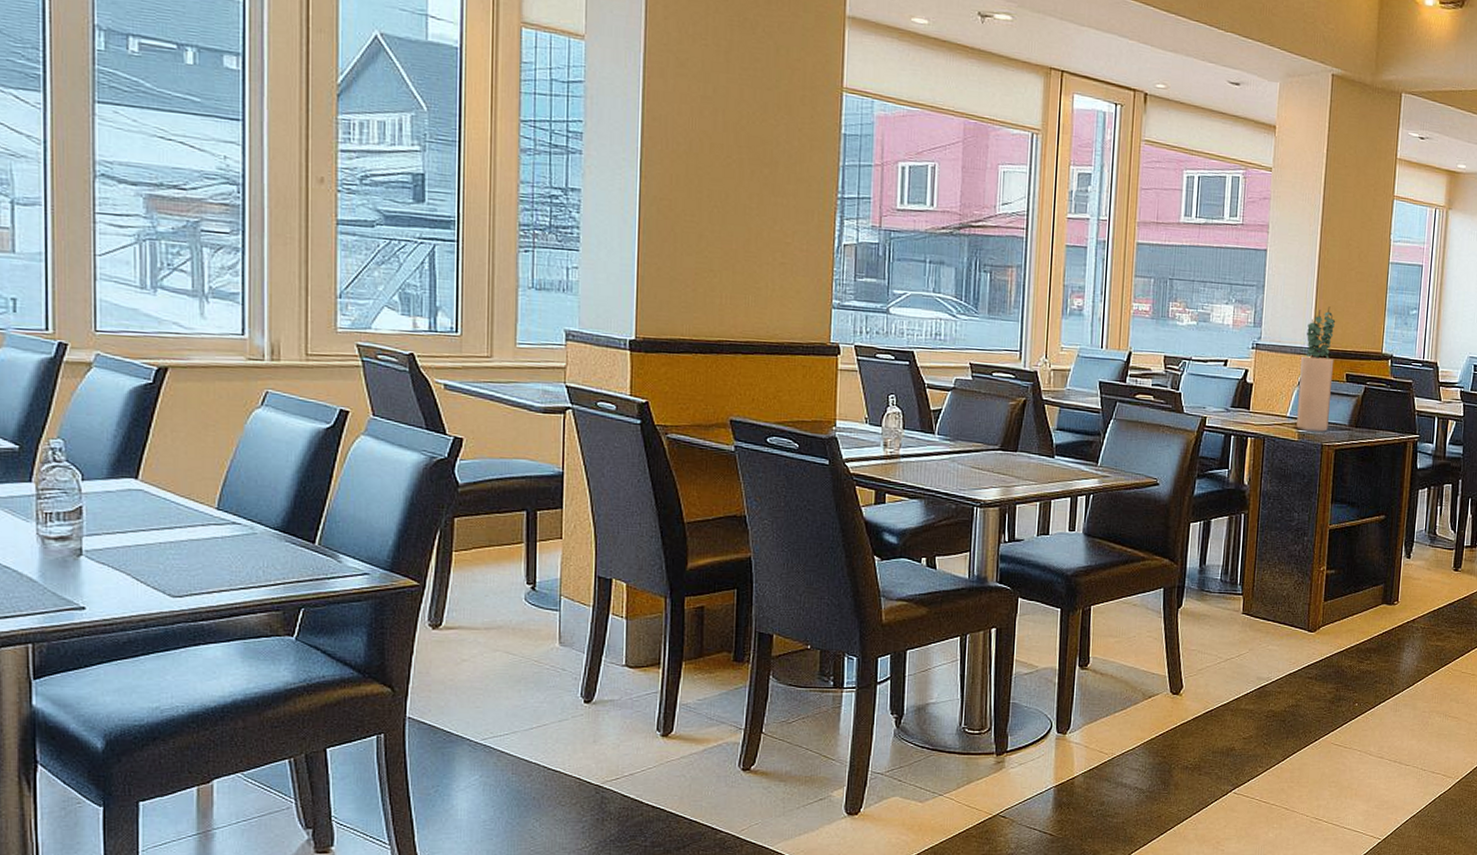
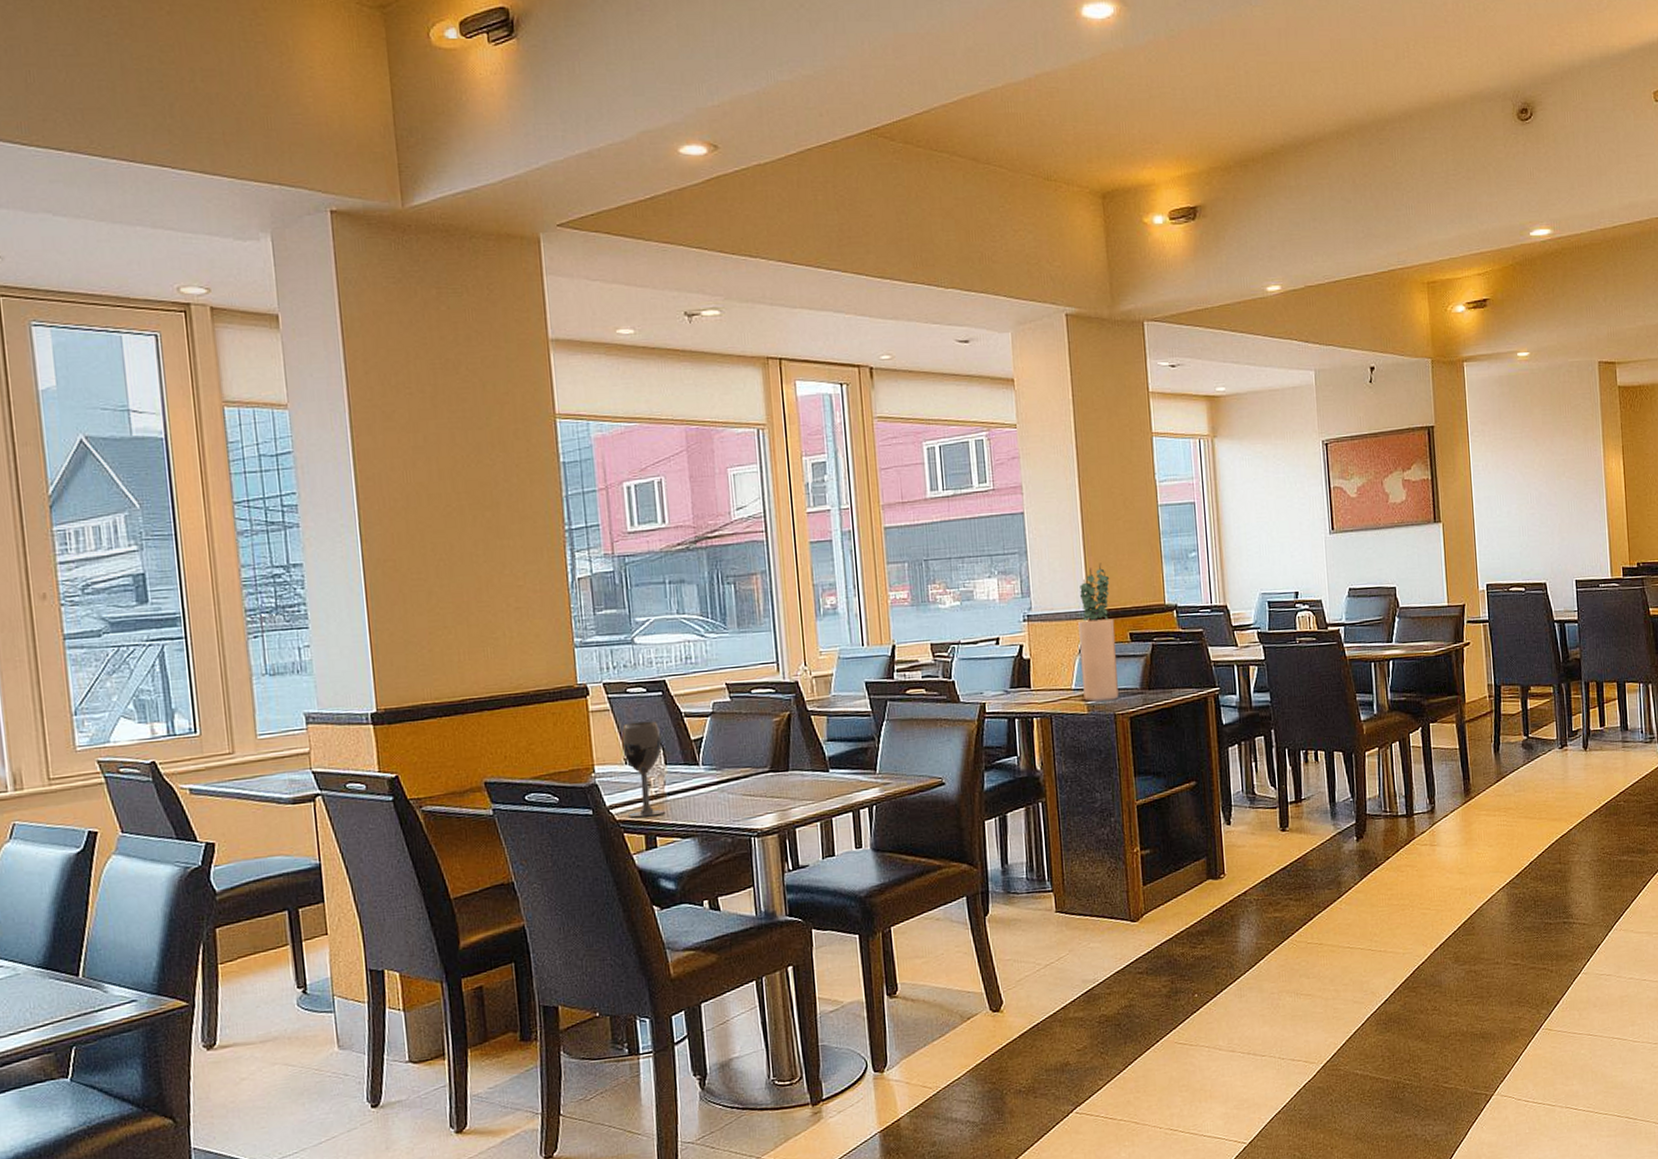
wine glass: none [862,385,903,475] -> present [620,720,665,818]

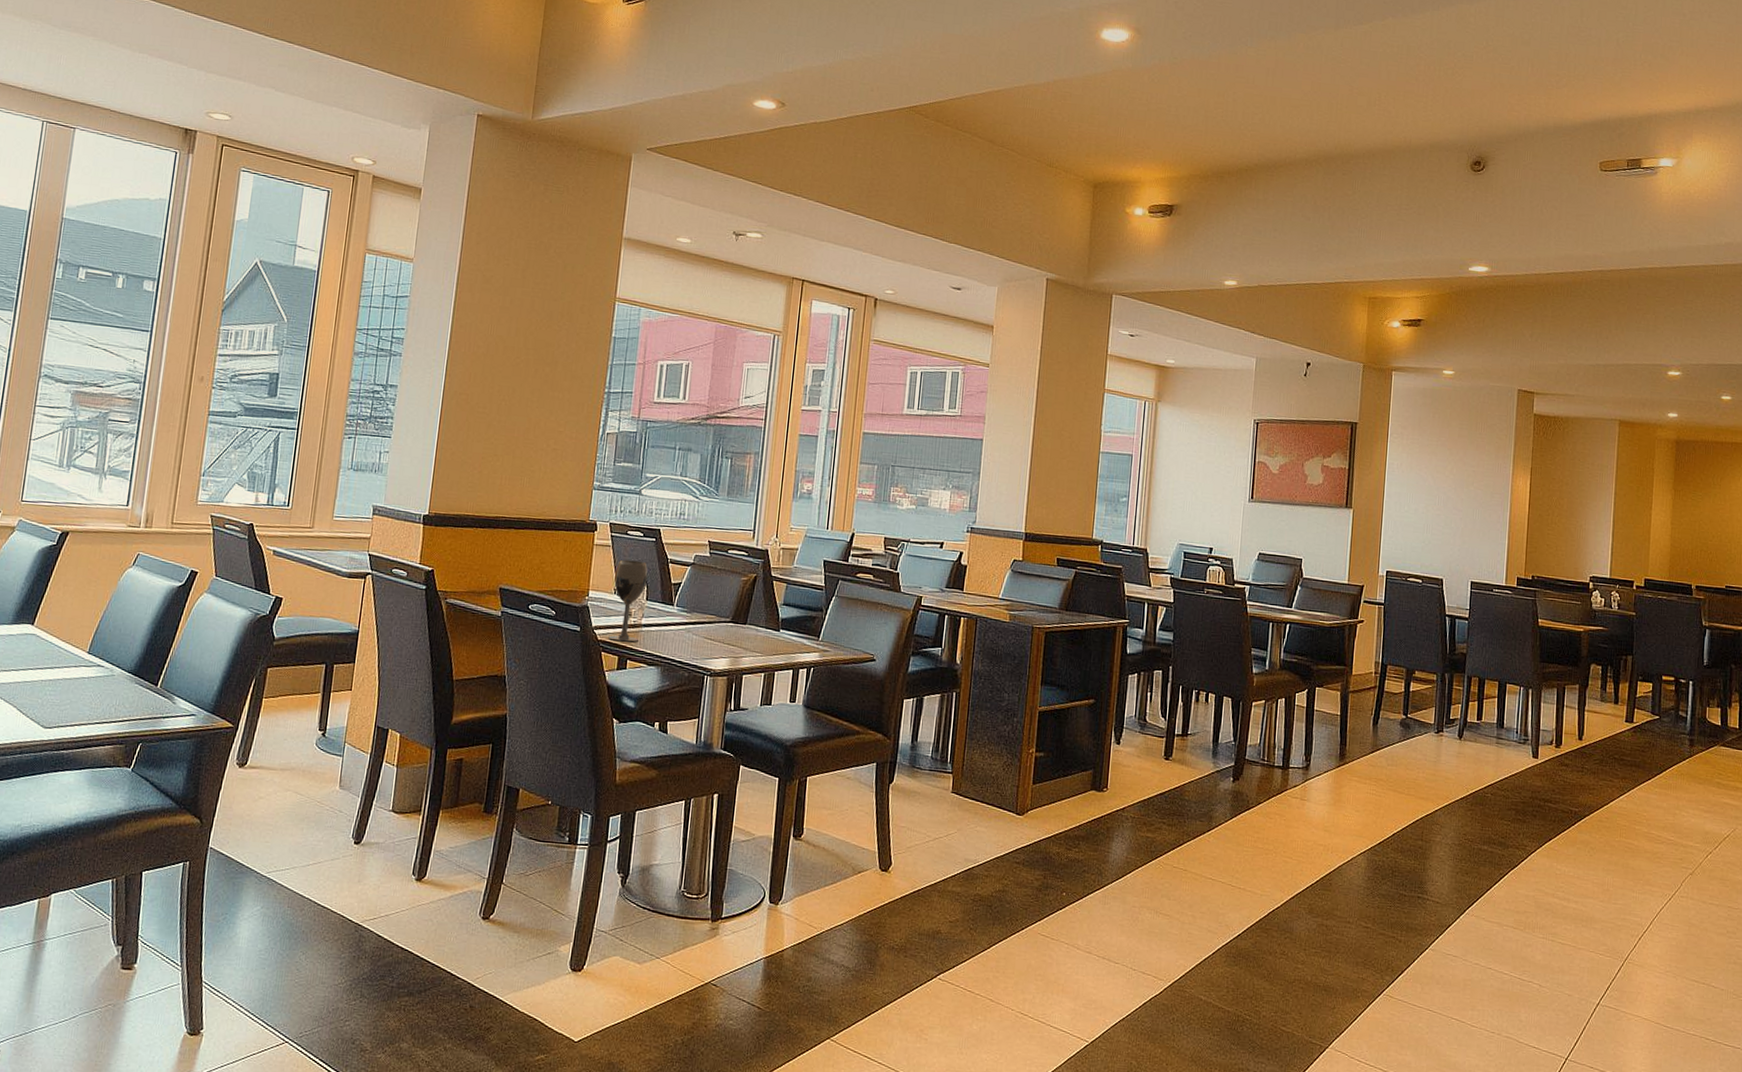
vase: present [1078,563,1119,702] -> none [1008,493,1048,615]

